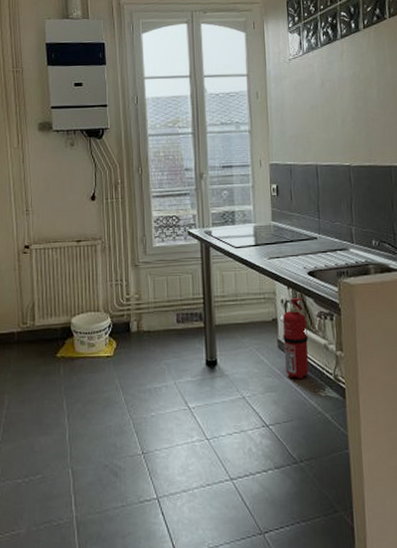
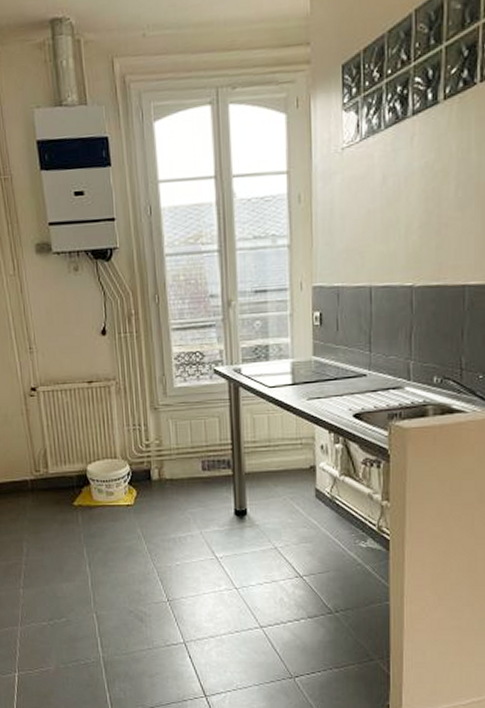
fire extinguisher: present [283,291,309,380] -> none [321,436,350,530]

